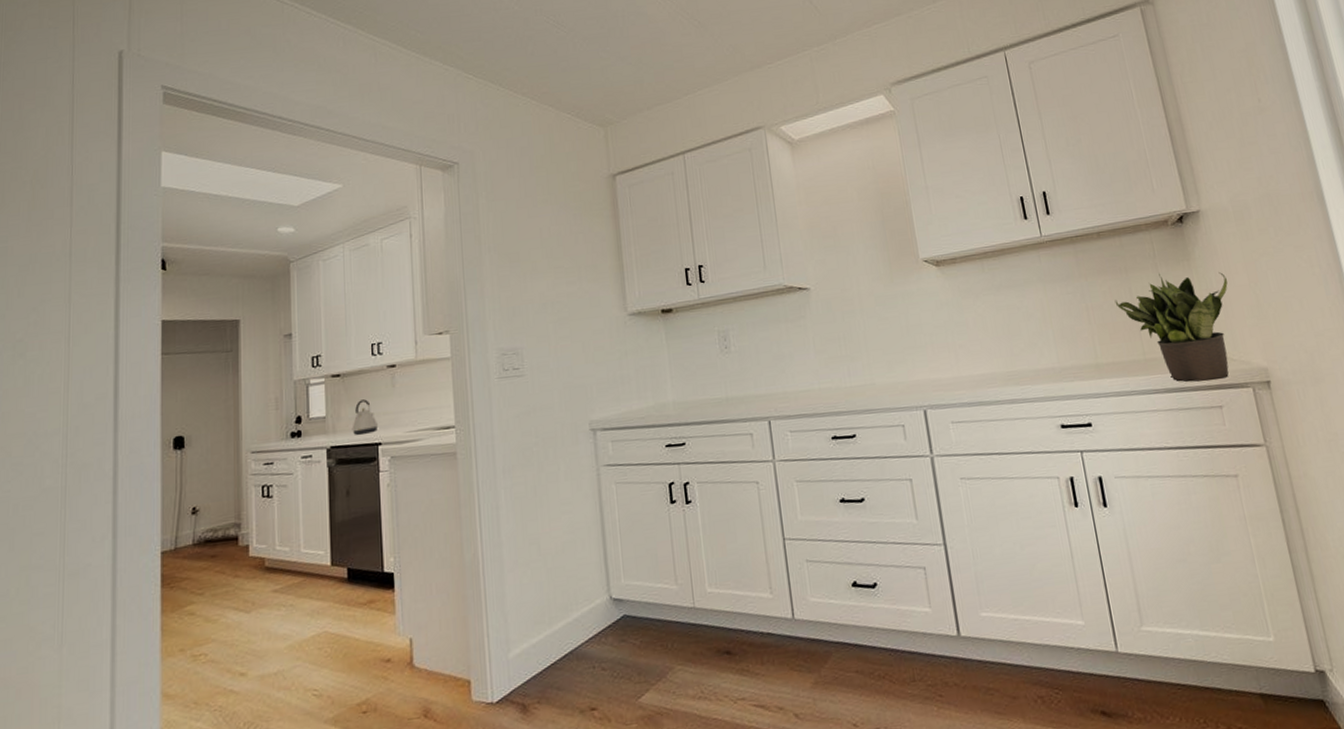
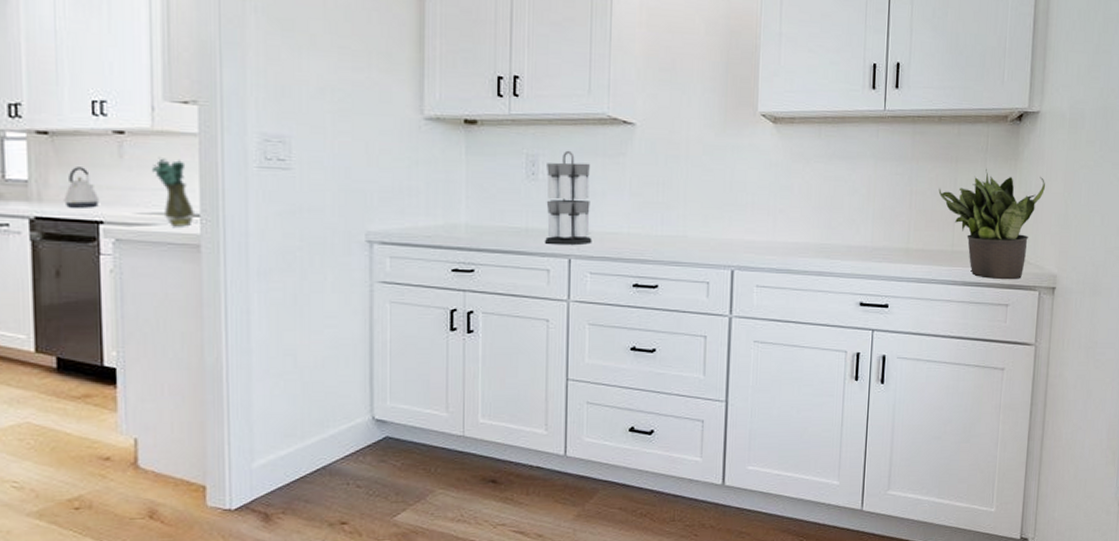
vase: none [416,382,451,440] -> present [151,158,194,227]
spice rack: none [737,321,788,410] -> present [545,150,592,246]

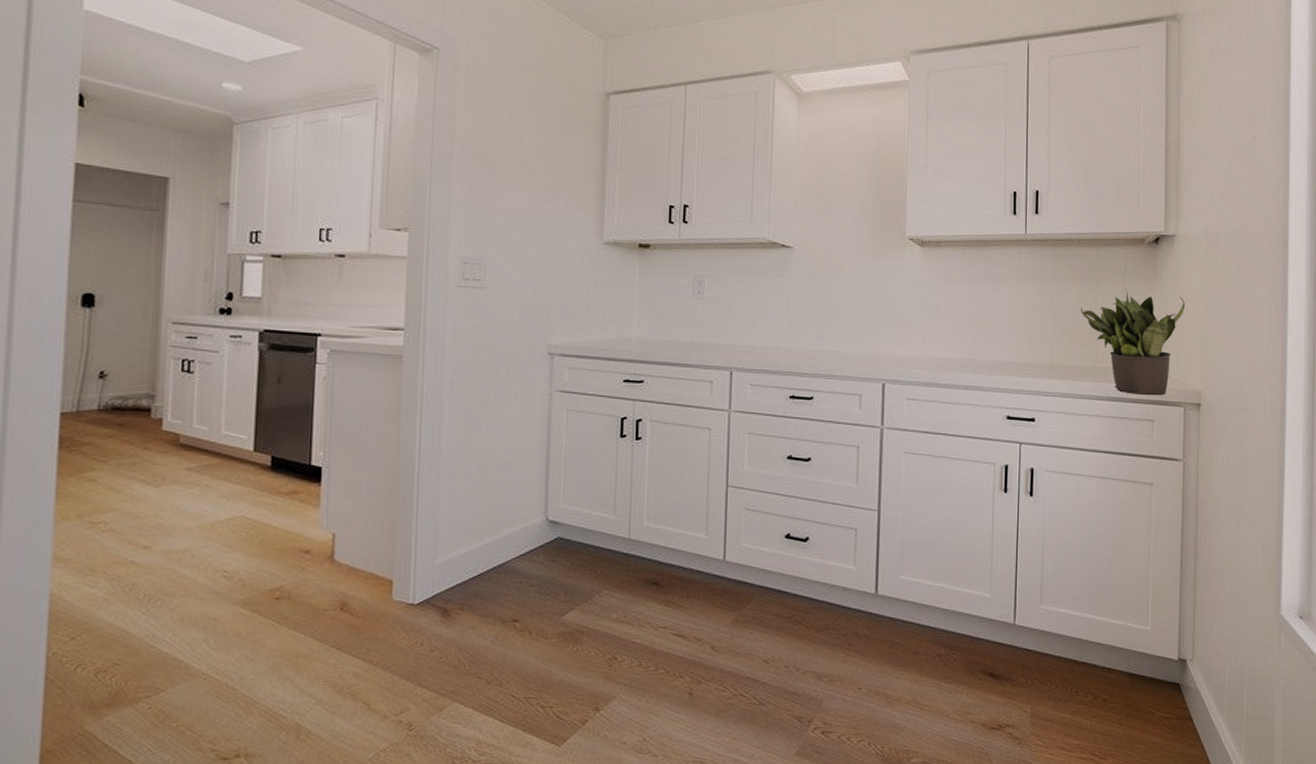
kettle: present [64,167,100,210] -> none [289,286,320,323]
vase: present [151,158,194,227] -> none [365,278,399,339]
spice rack: present [545,150,592,246] -> none [709,271,753,359]

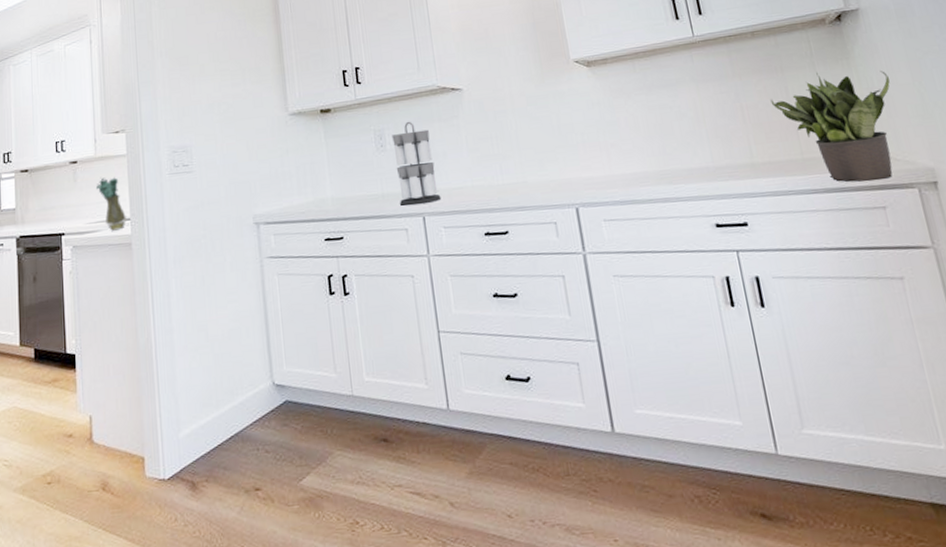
vase: none [365,278,399,339] -> present [95,177,126,231]
spice rack: none [709,271,753,359] -> present [392,121,442,207]

